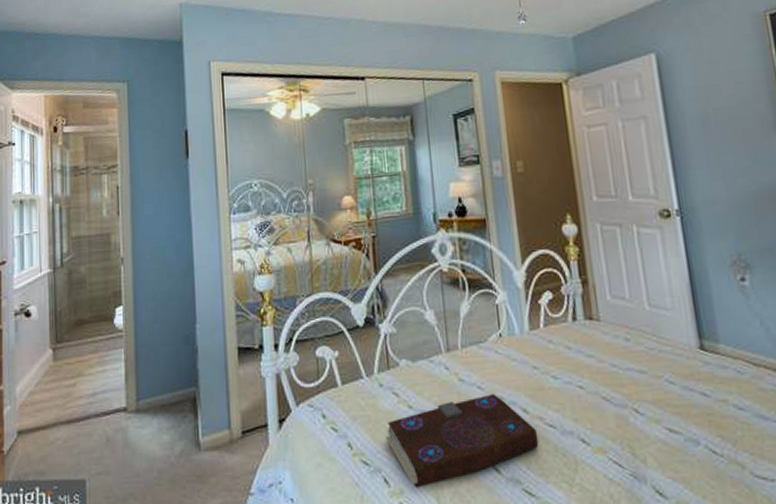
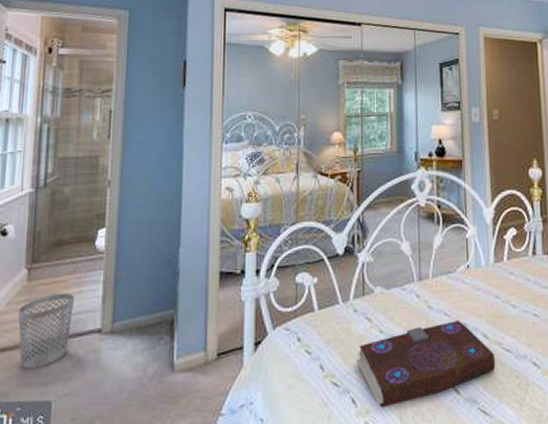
wastebasket: none [47,372,99,448] -> present [18,293,75,369]

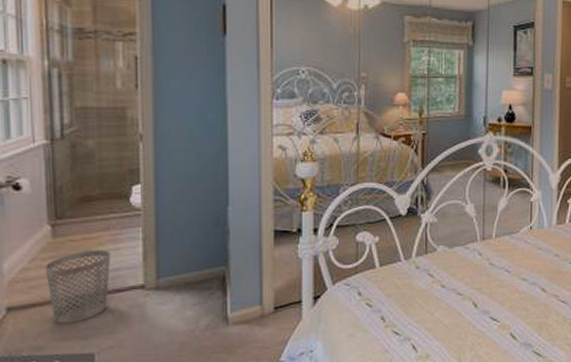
book: present [356,321,496,408] -> none [418,276,551,353]

